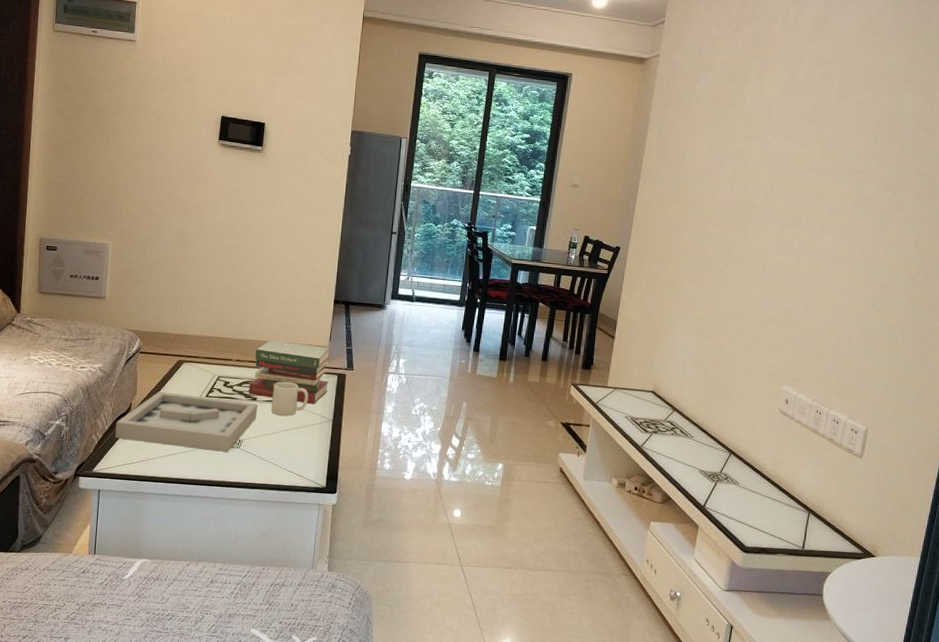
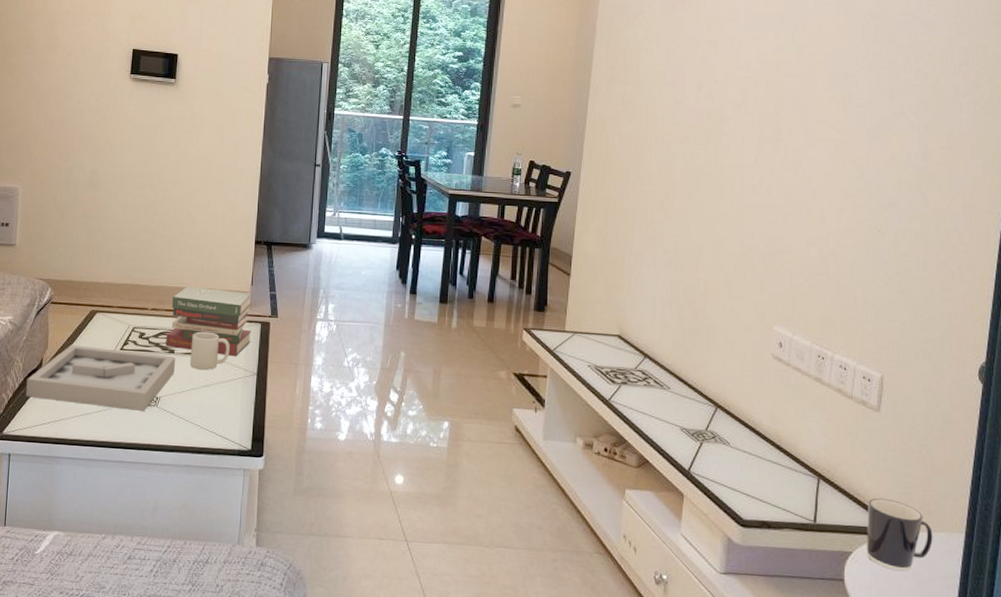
mug: none [842,528,895,588] -> present [866,497,933,572]

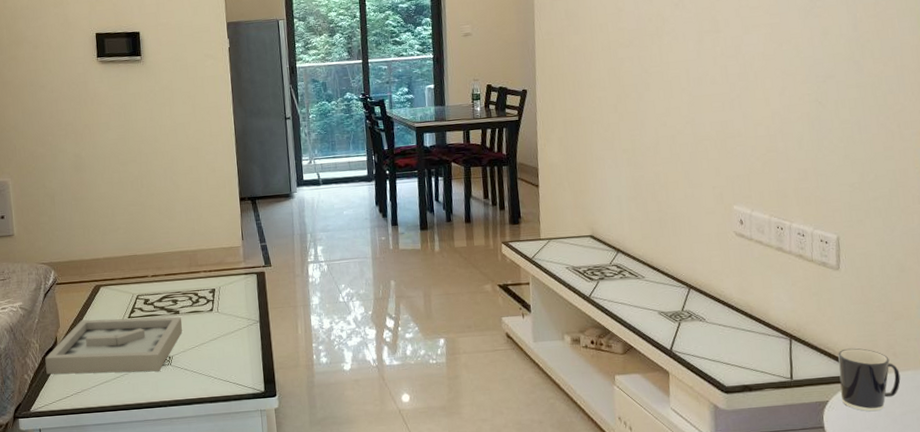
books: present [166,286,252,356] -> none [169,247,250,309]
mug: present [190,331,230,370] -> none [193,289,231,325]

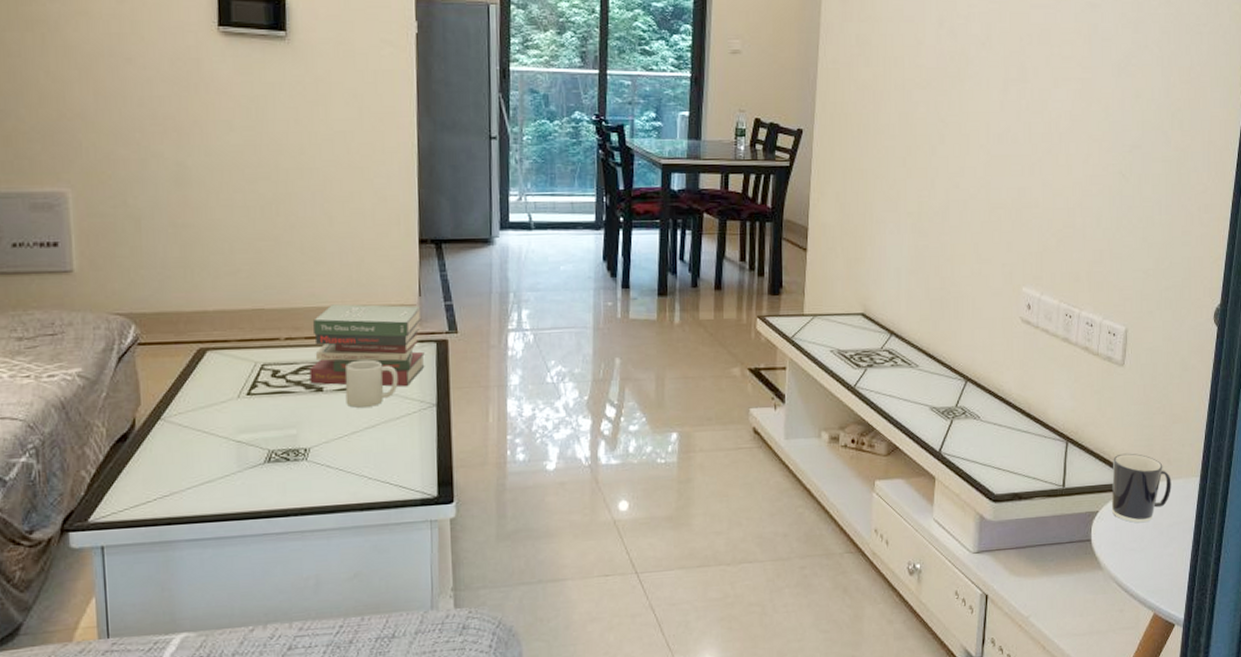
decorative tray: present [45,316,182,375] -> none [115,395,327,471]
books: none [169,247,250,309] -> present [309,304,425,387]
mug: none [193,289,231,325] -> present [344,359,398,408]

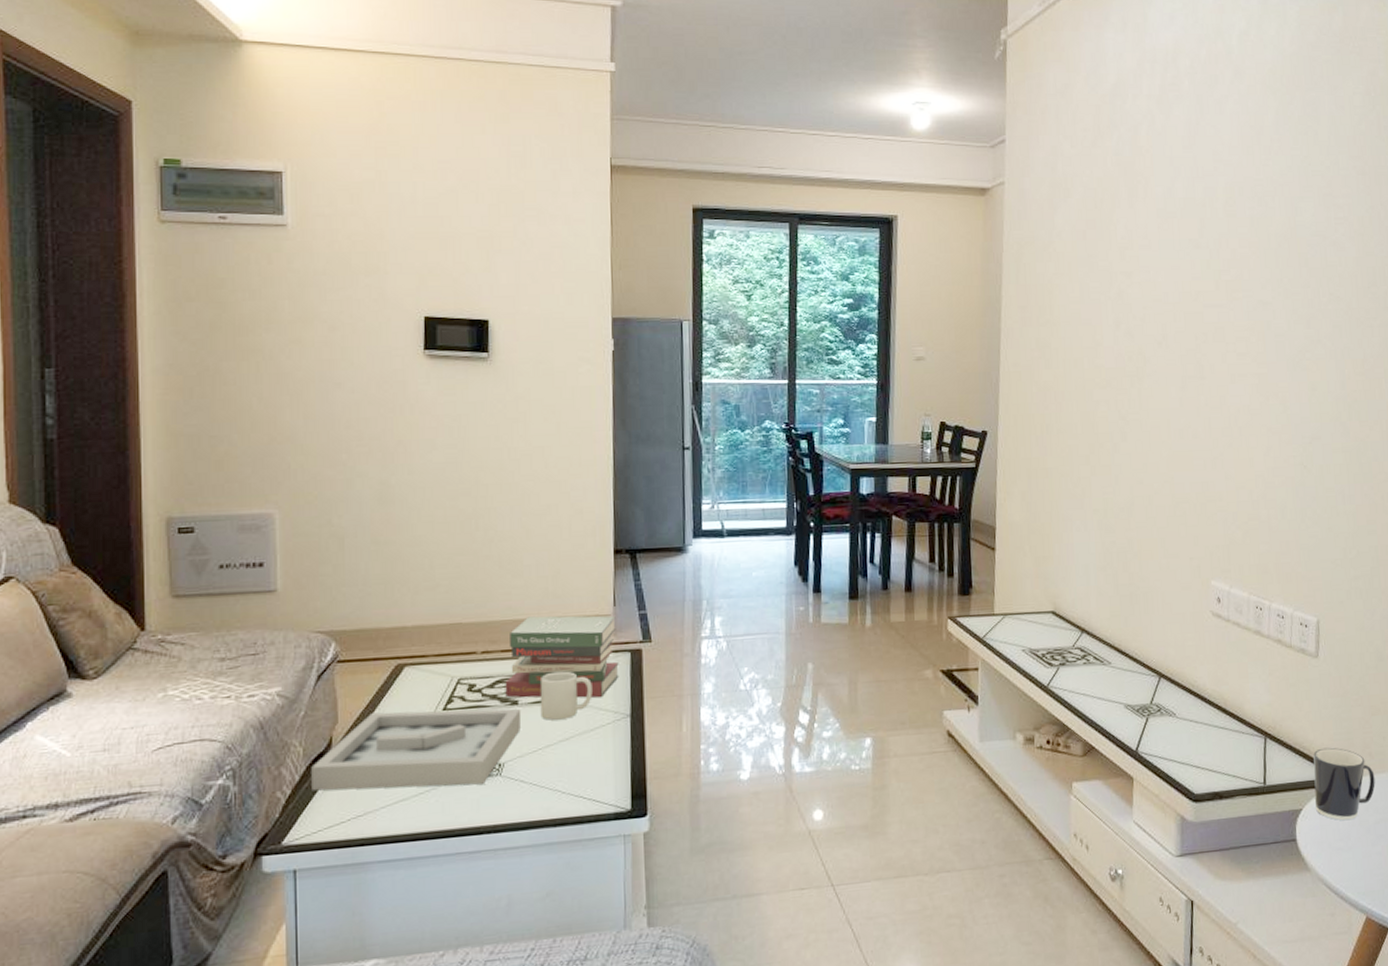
decorative tray: none [115,395,327,471] -> present [311,708,522,791]

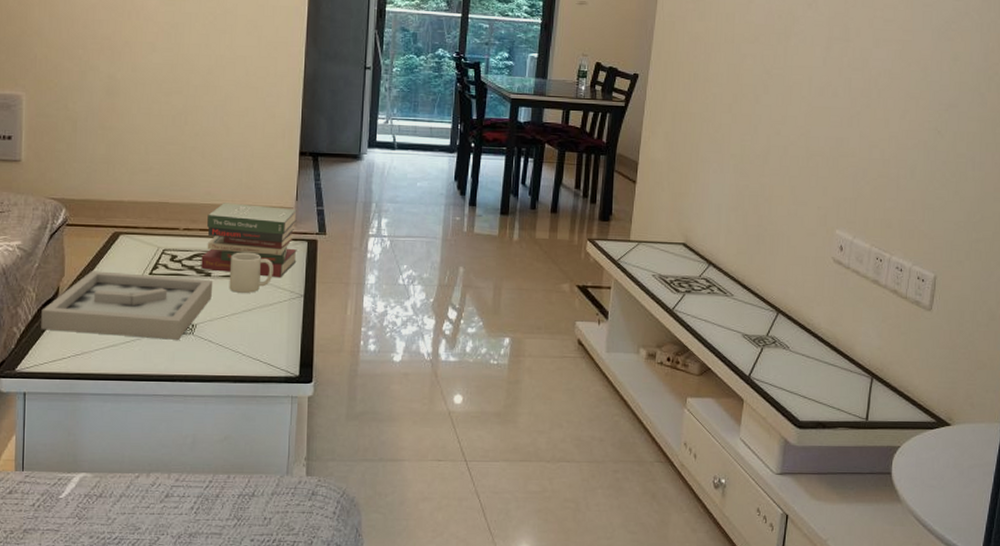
mug: present [1313,747,1375,821] -> none [912,393,974,462]

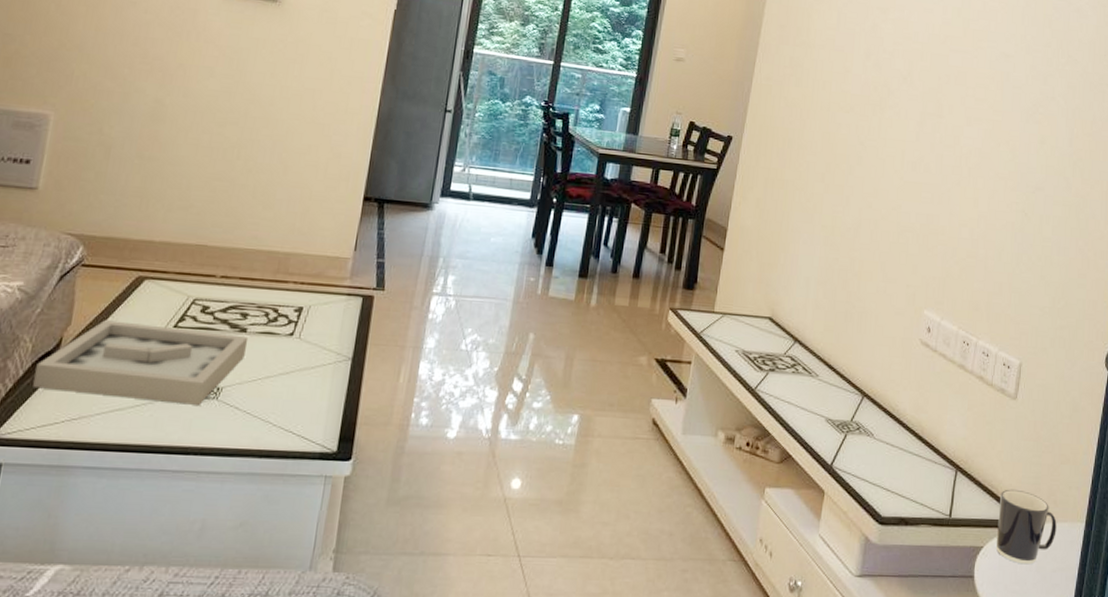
books: present [201,203,297,277] -> none [236,249,354,337]
mug: present [229,252,273,293] -> none [266,305,321,353]
mug: none [912,393,974,462] -> present [995,489,1057,565]

